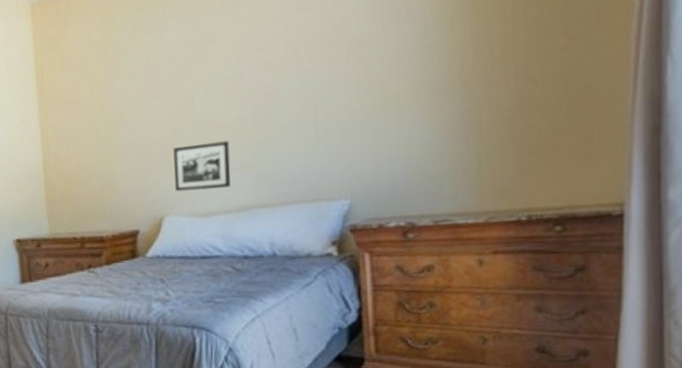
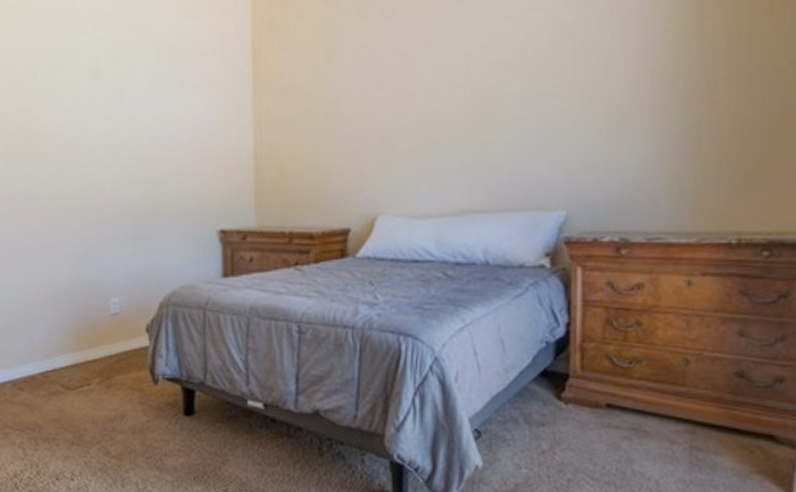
picture frame: present [173,140,231,192] -> none [390,141,450,191]

